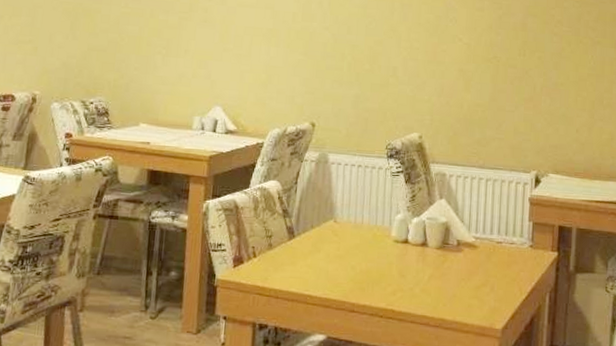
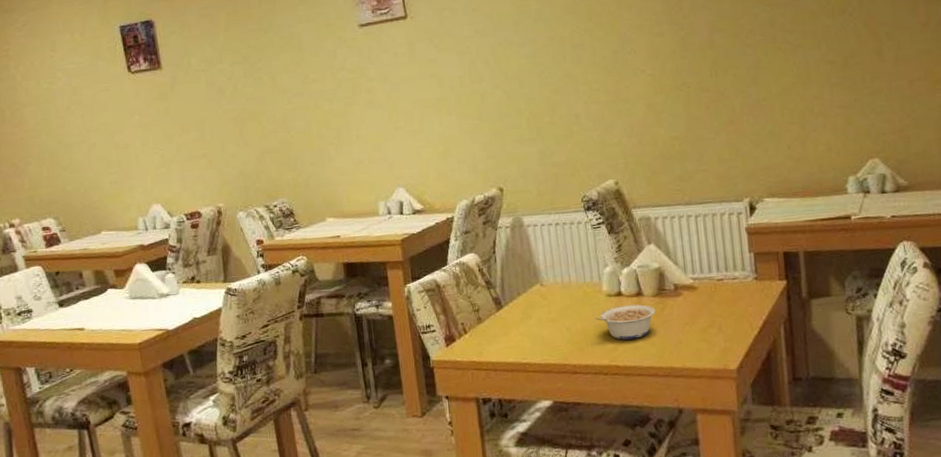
legume: none [379,252,437,287] -> present [594,304,656,340]

